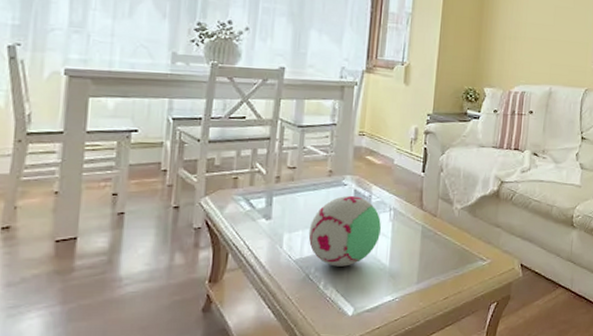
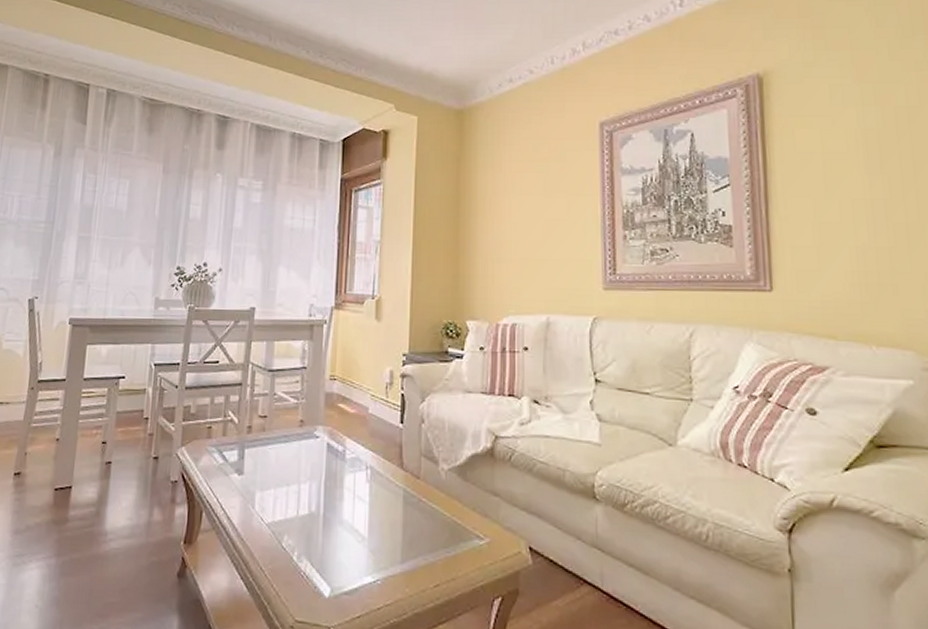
decorative ball: present [308,195,381,267] -> none [280,449,357,535]

